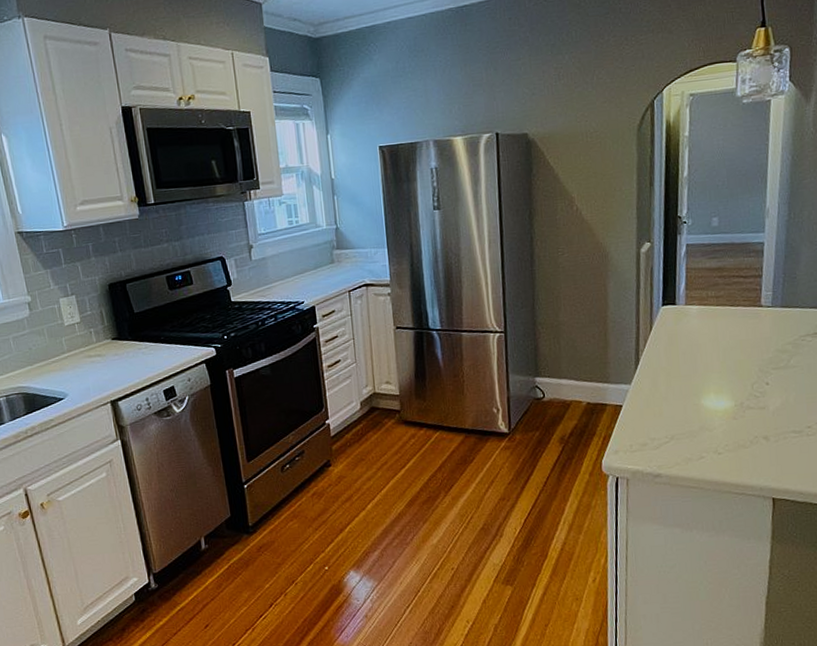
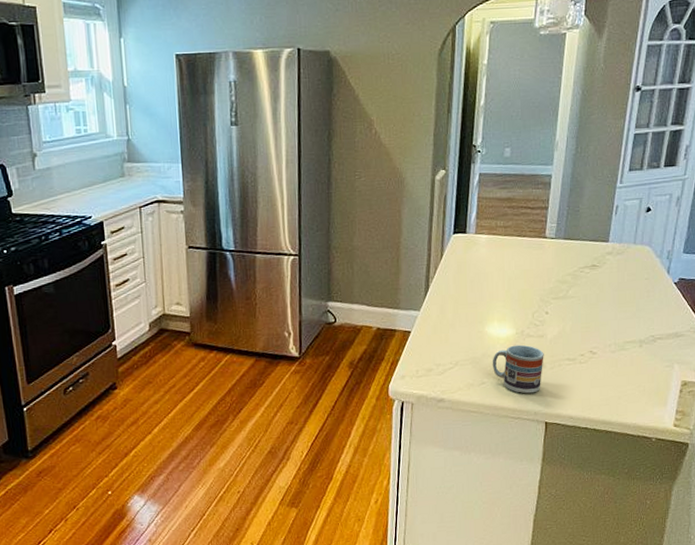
cup: none [710,417,767,469] -> present [492,344,544,394]

